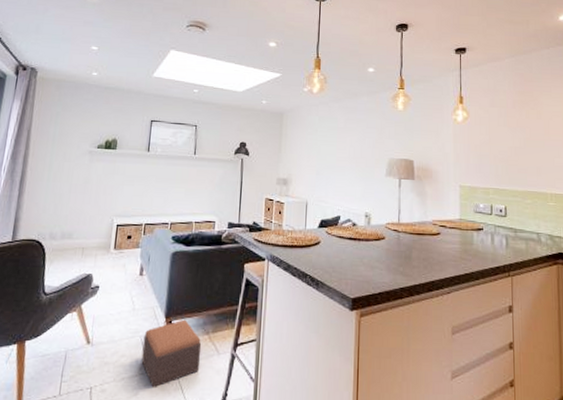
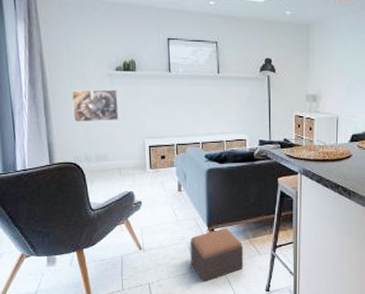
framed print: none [46,165,95,198] -> present [71,89,119,123]

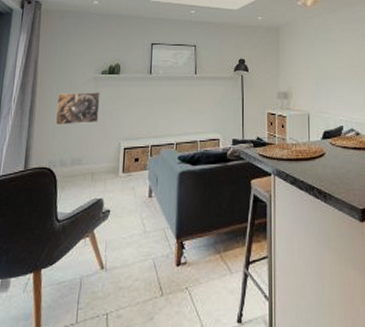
footstool: present [190,227,244,282] -> none [155,239,214,310]

